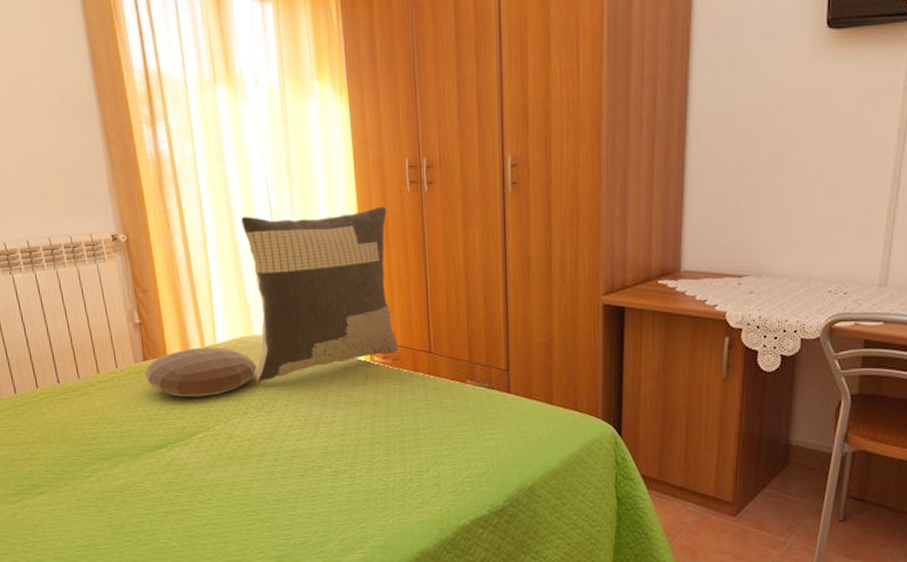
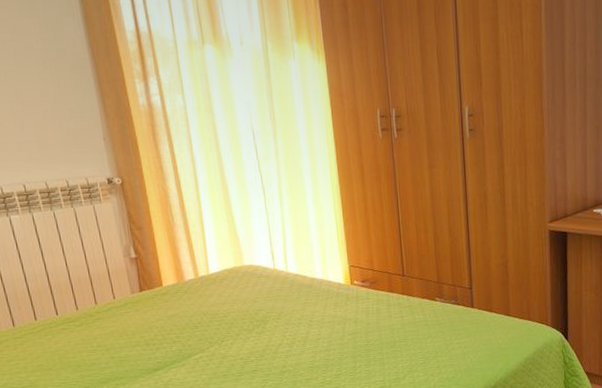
cushion: present [145,347,257,397] -> none [142,277,248,323]
pillow: present [241,206,399,382] -> none [230,150,376,306]

